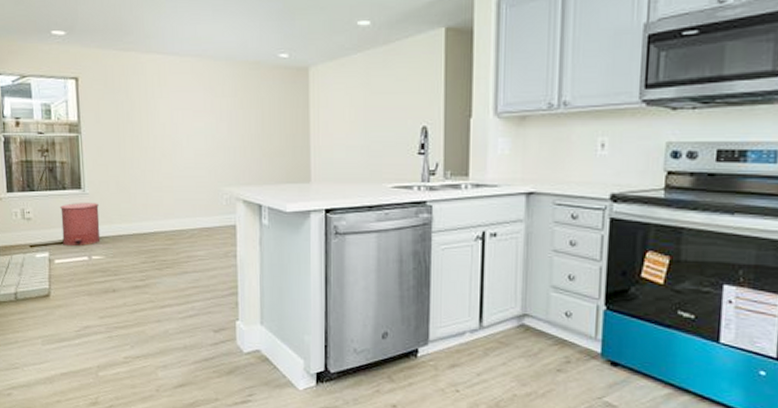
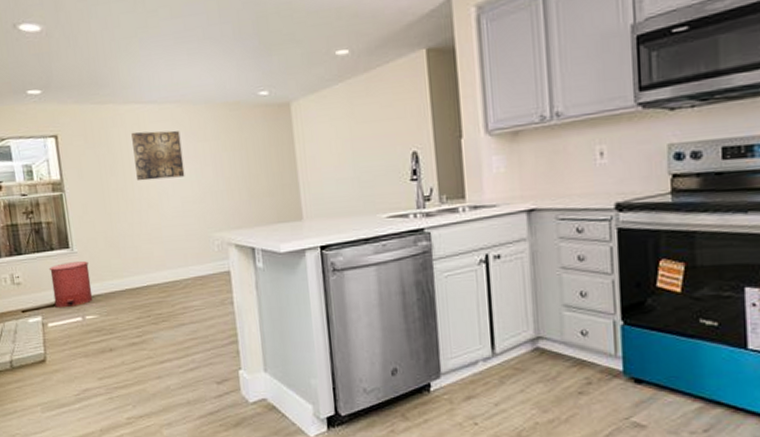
wall art: none [151,81,200,130] -> present [131,130,185,181]

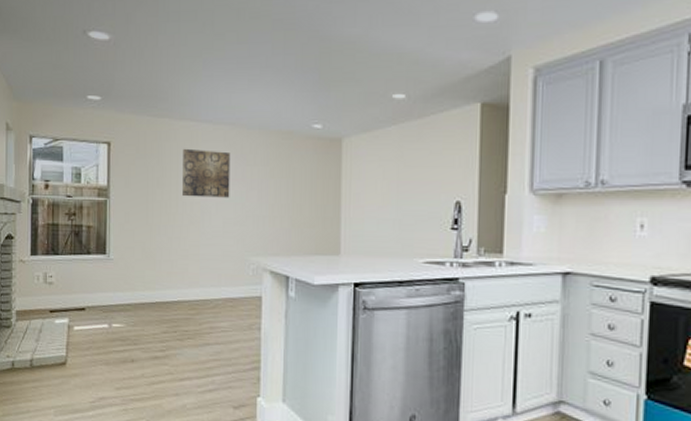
trash can: present [48,261,93,307] -> none [82,268,123,313]

